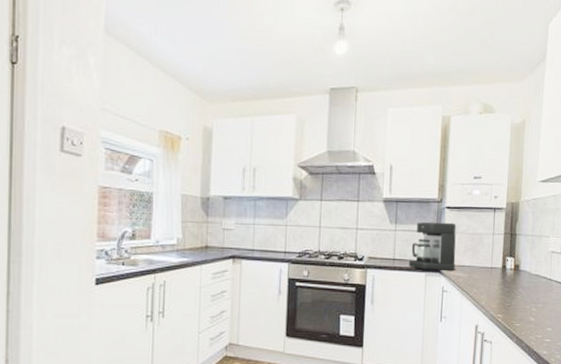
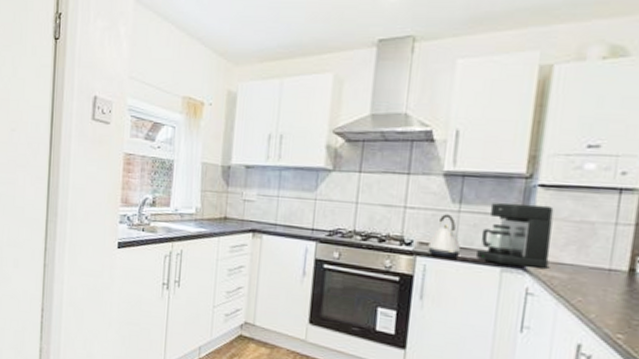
kettle: none [375,233,398,269] -> present [428,214,461,259]

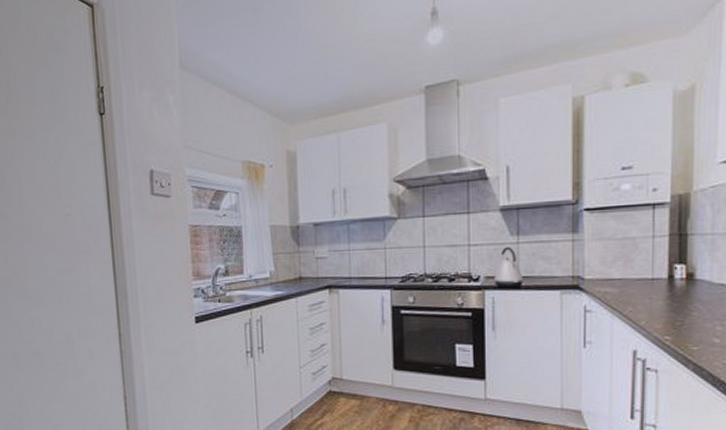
coffee maker: present [476,203,554,269] -> none [538,227,601,288]

